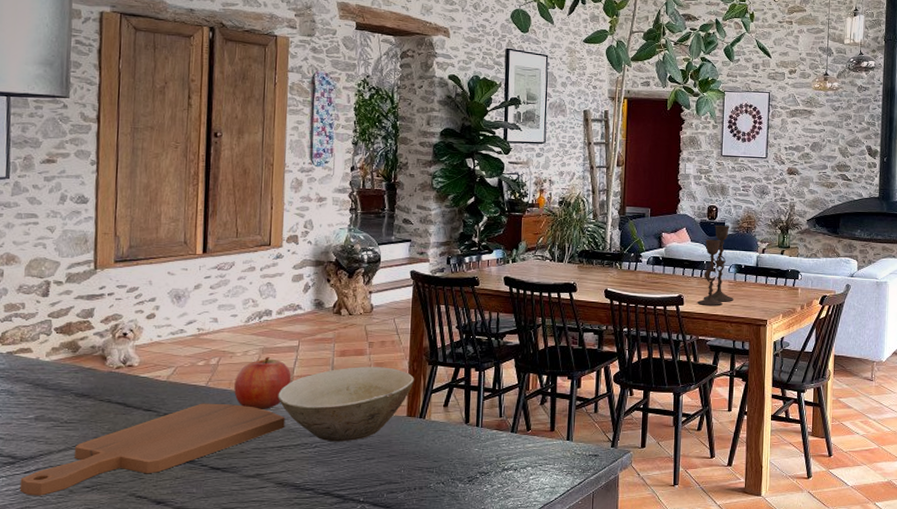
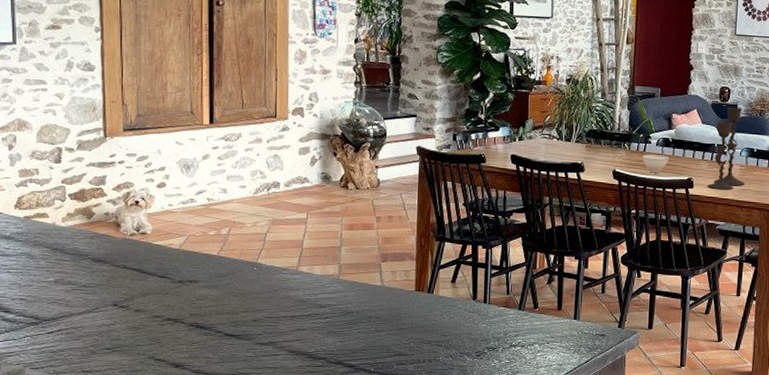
cutting board: present [19,403,285,496] -> none [44,271,296,356]
fruit: present [234,356,292,409] -> none [245,228,301,280]
bowl: present [278,367,415,442] -> none [288,241,423,314]
bowl: none [632,273,660,291] -> present [641,154,669,173]

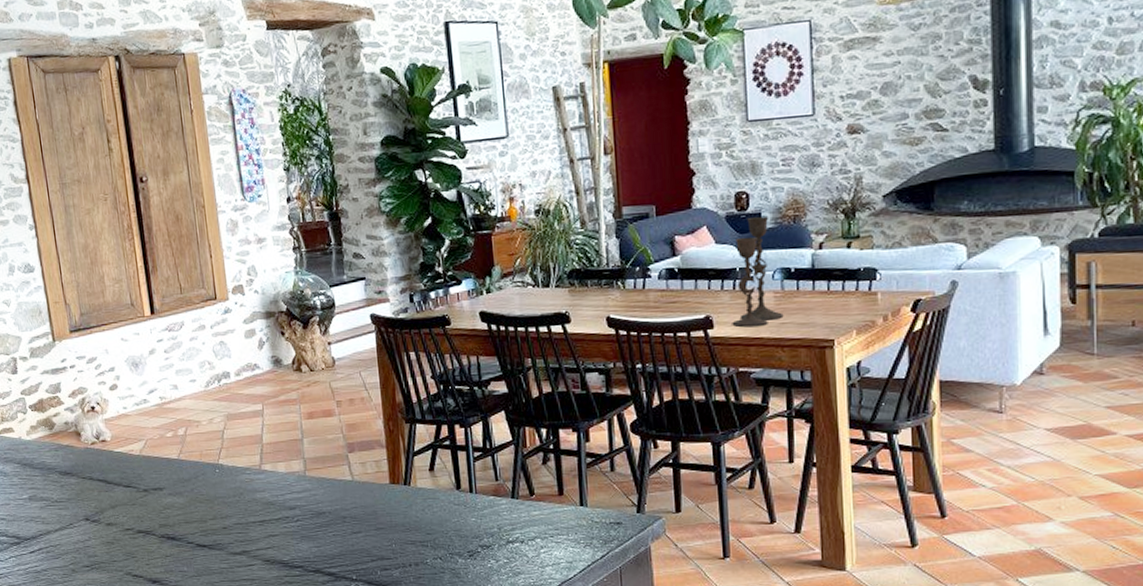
bowl: present [641,154,669,173] -> none [641,290,678,315]

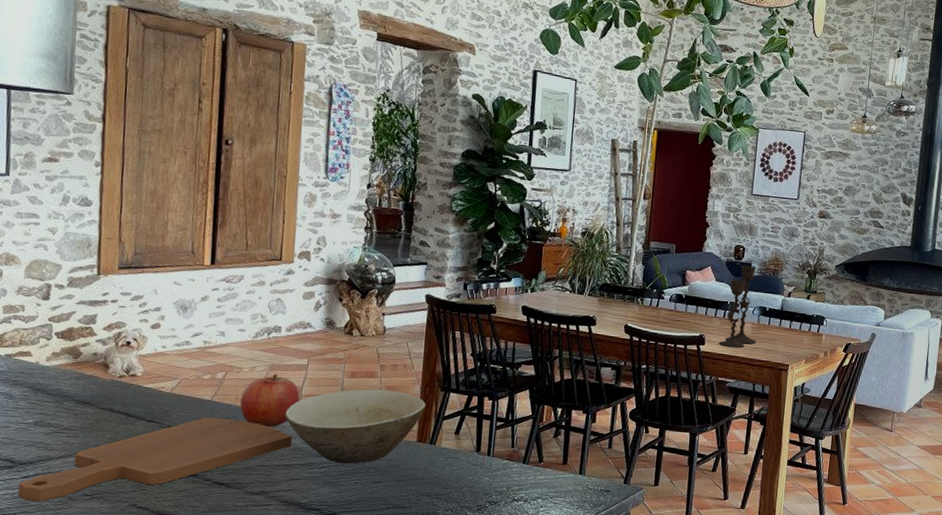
cutting board: none [27,476,263,576] -> present [17,417,292,502]
fruit: none [205,423,262,482] -> present [240,373,300,427]
bowl: none [250,428,393,515] -> present [285,389,427,464]

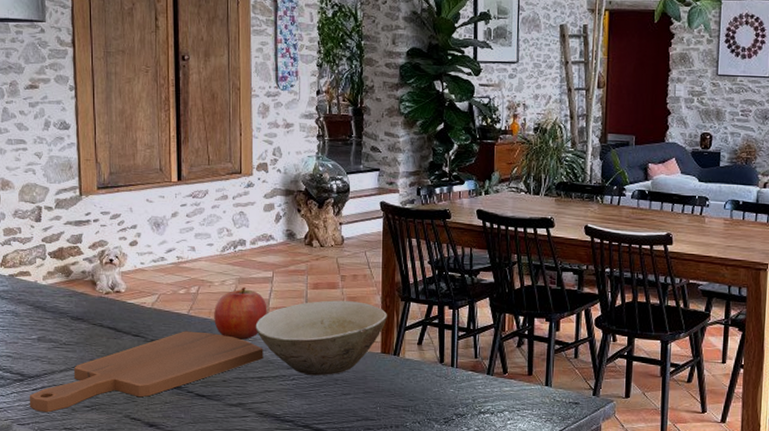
candlestick: present [718,265,756,347] -> none [688,155,730,246]

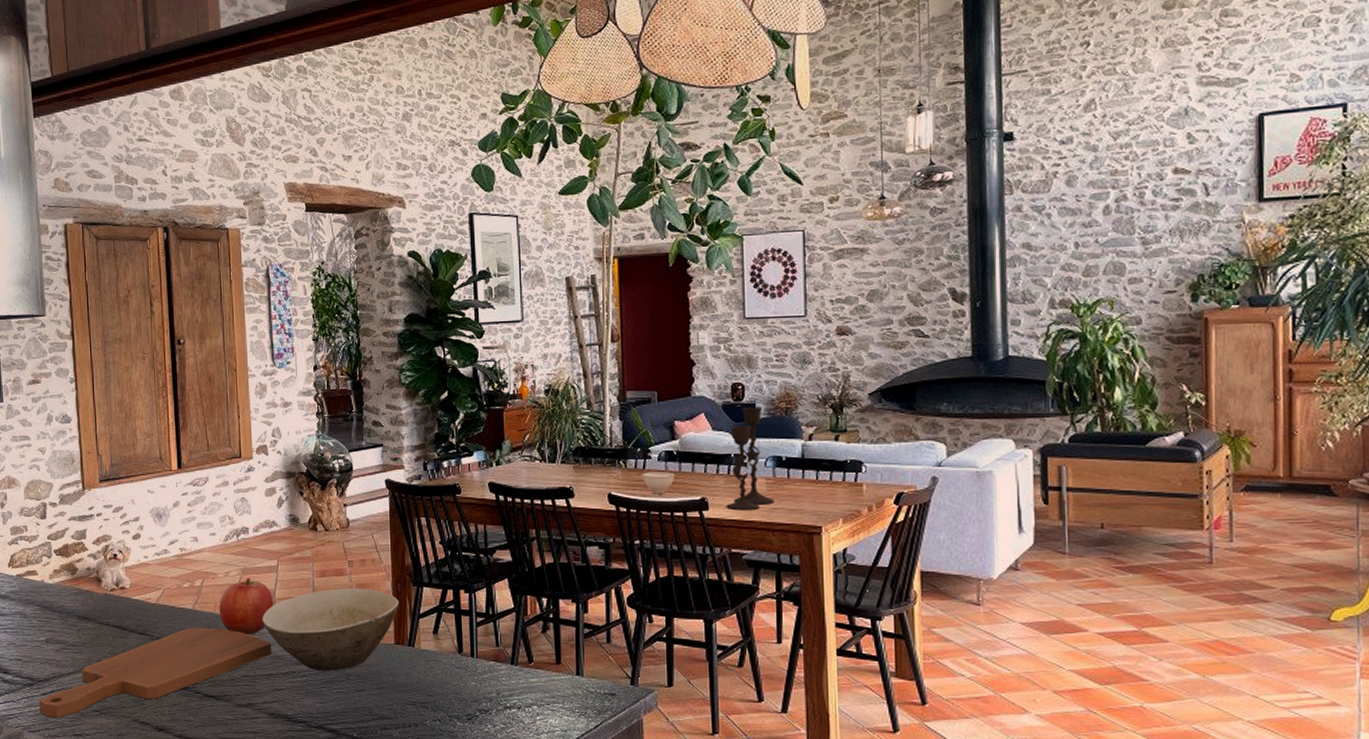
bowl: none [615,208,646,229] -> present [641,472,675,494]
candlestick: none [688,155,730,246] -> present [726,406,775,509]

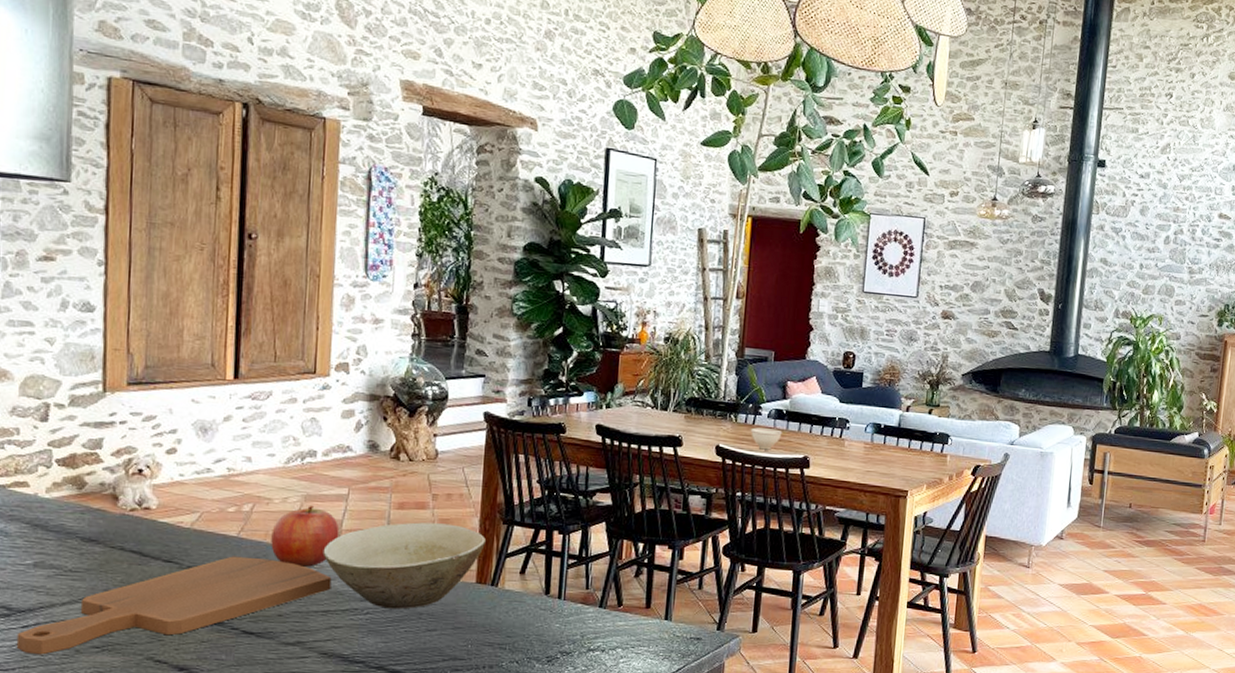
candlestick: present [726,406,775,509] -> none [825,375,870,471]

